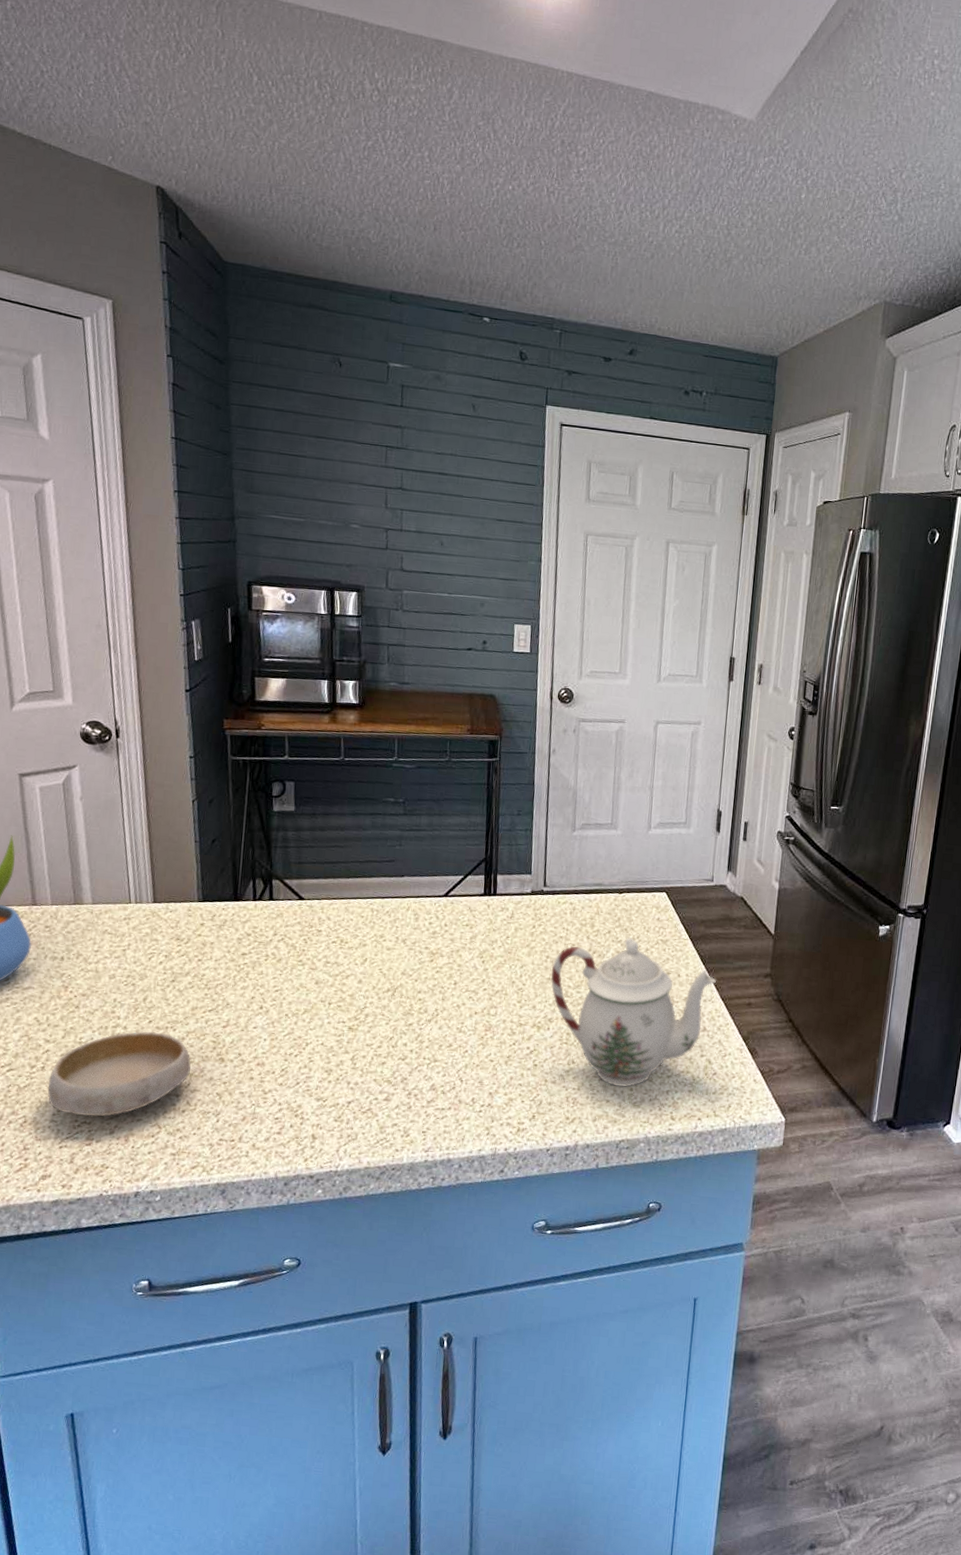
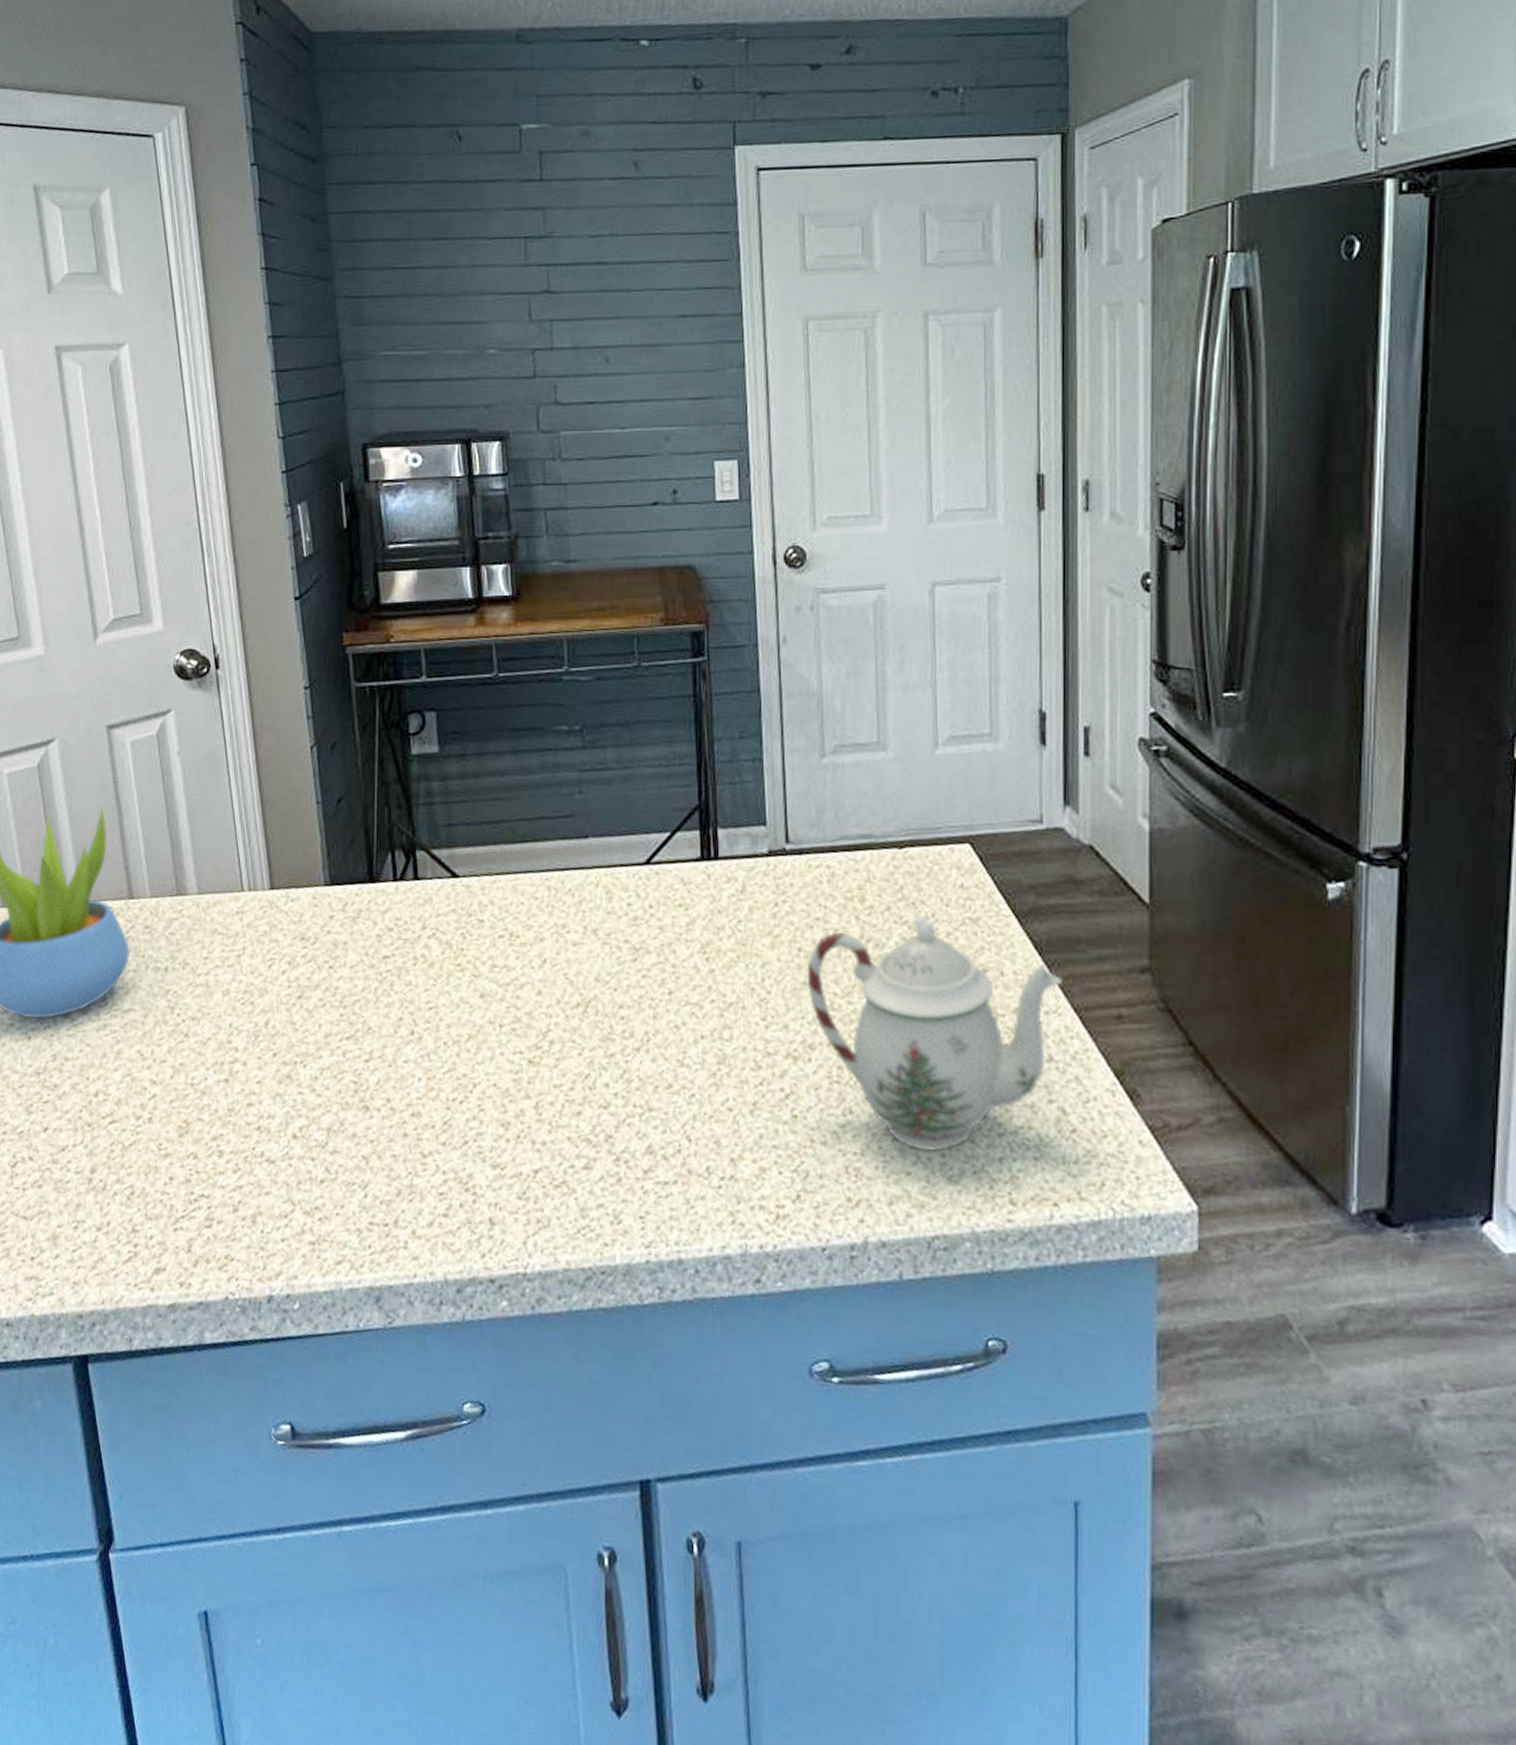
bowl: present [47,1031,191,1117] -> none [156,1068,328,1188]

